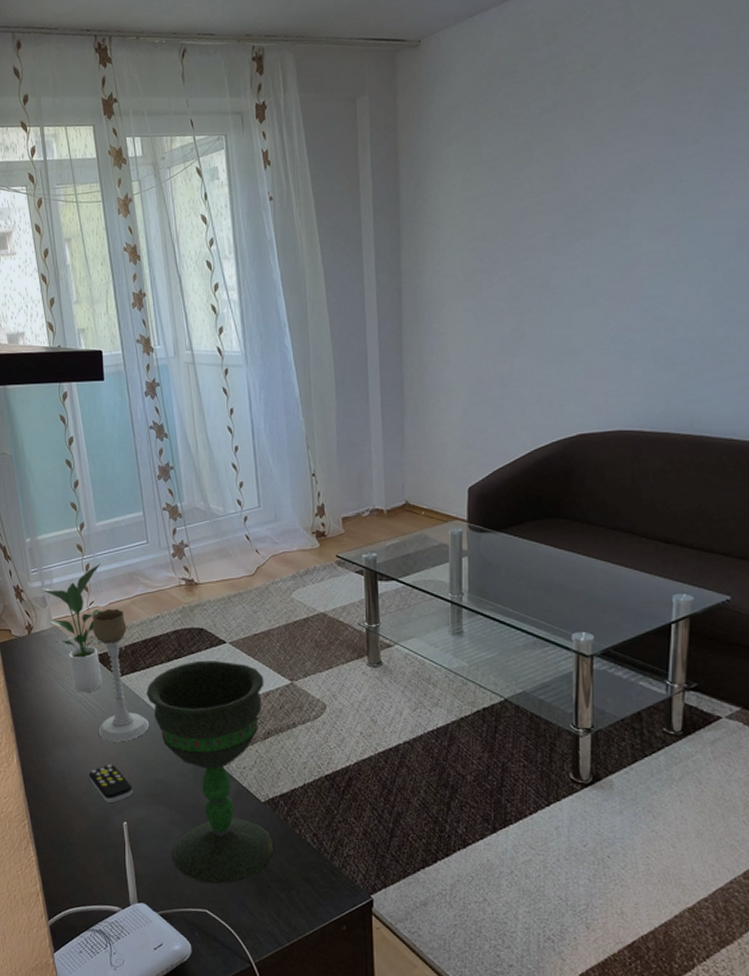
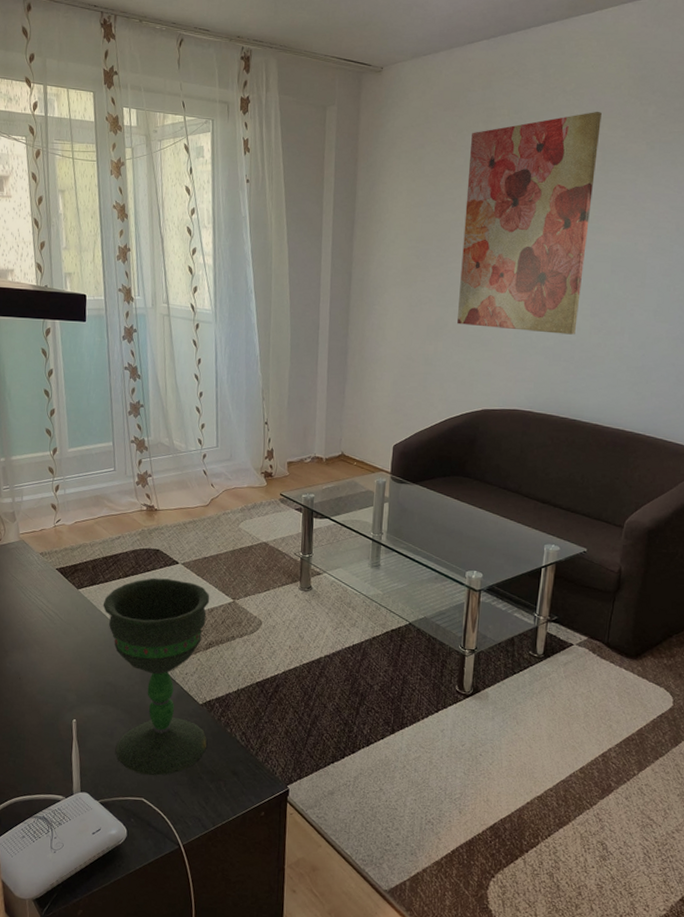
potted plant: present [42,563,103,693] -> none [12,485,70,602]
remote control: present [88,764,132,803] -> none [43,666,84,702]
candle holder: present [92,608,150,742] -> none [55,527,104,648]
wall art: none [536,46,707,334] -> present [457,111,602,335]

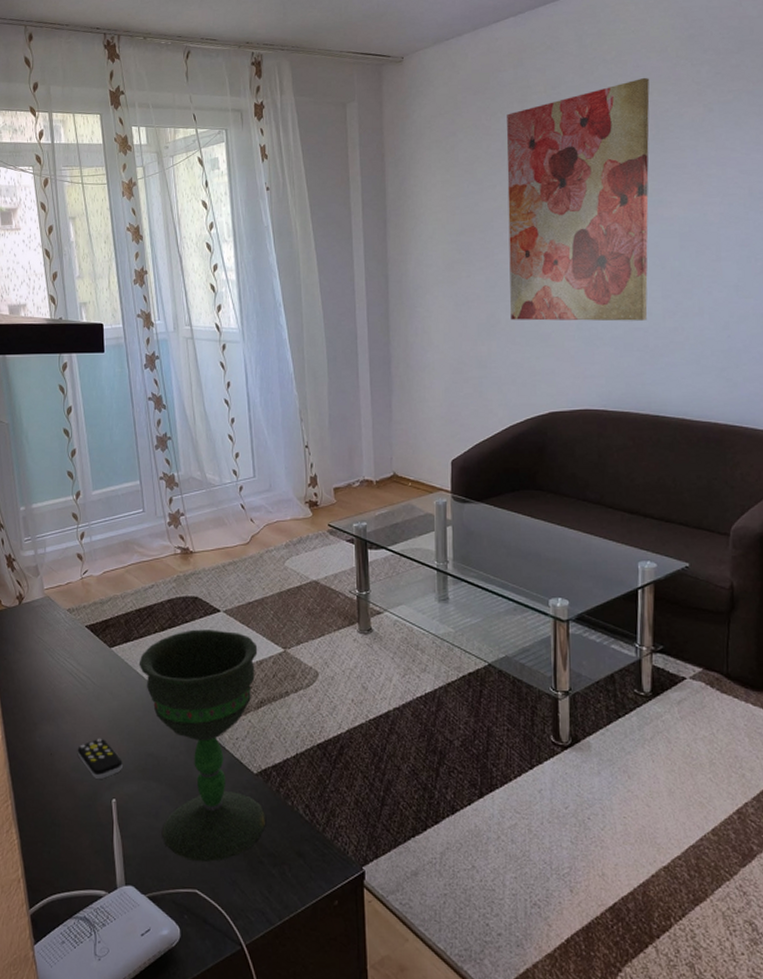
remote control: none [43,666,84,702] -> present [77,738,123,779]

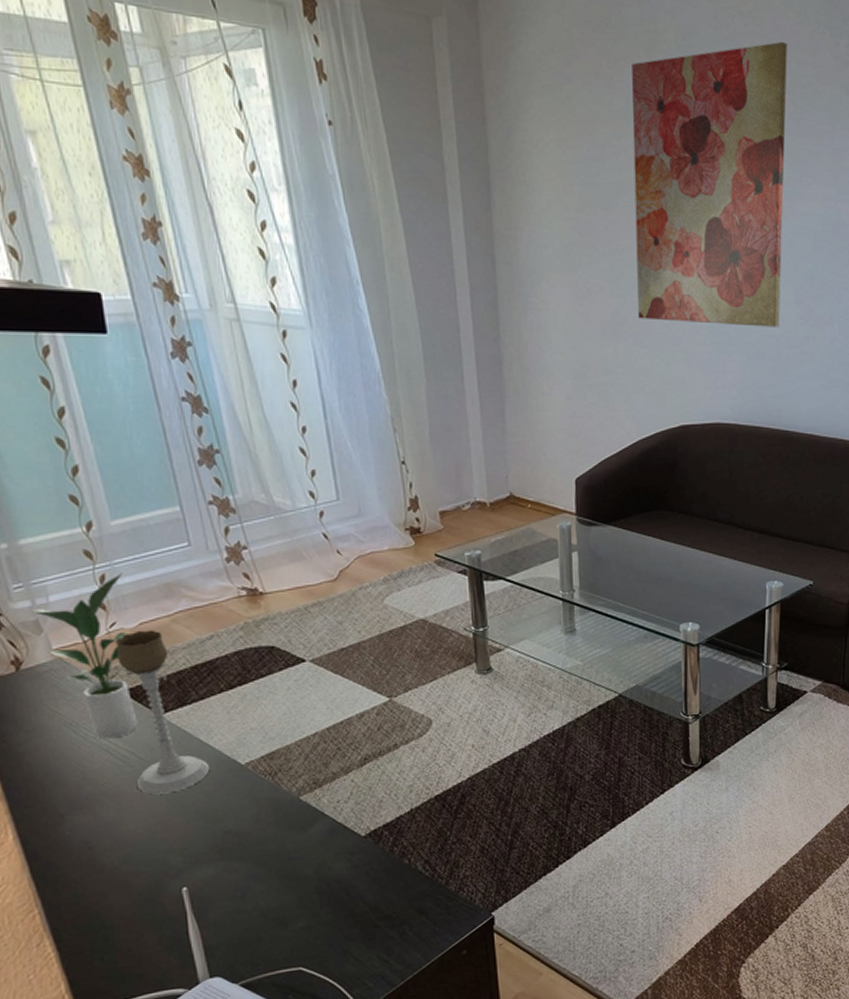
potted plant: none [34,532,96,664] -> present [32,573,138,739]
remote control: present [77,738,123,779] -> none [127,821,192,868]
candle holder: none [85,577,142,715] -> present [114,629,210,794]
chalice: present [138,629,265,863] -> none [201,682,379,939]

